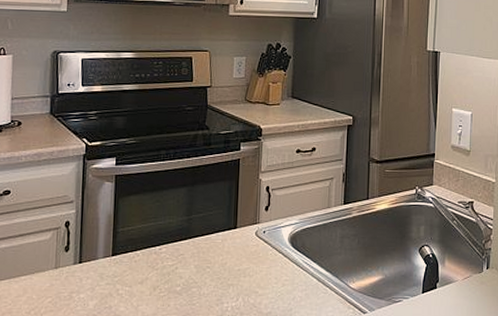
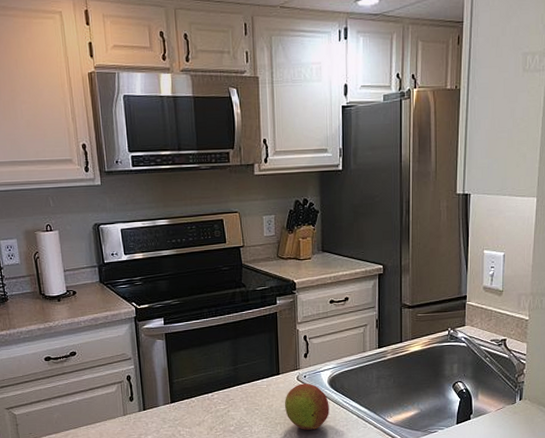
fruit: none [240,240,288,294] -> present [285,383,329,430]

